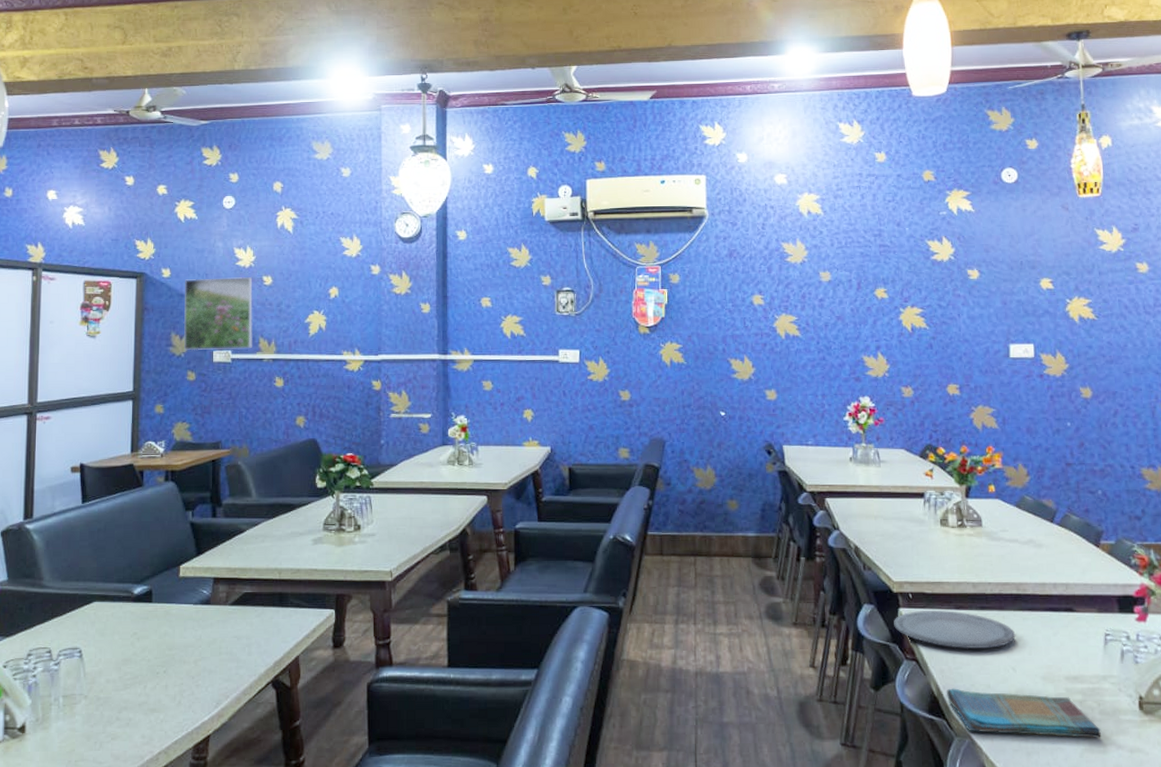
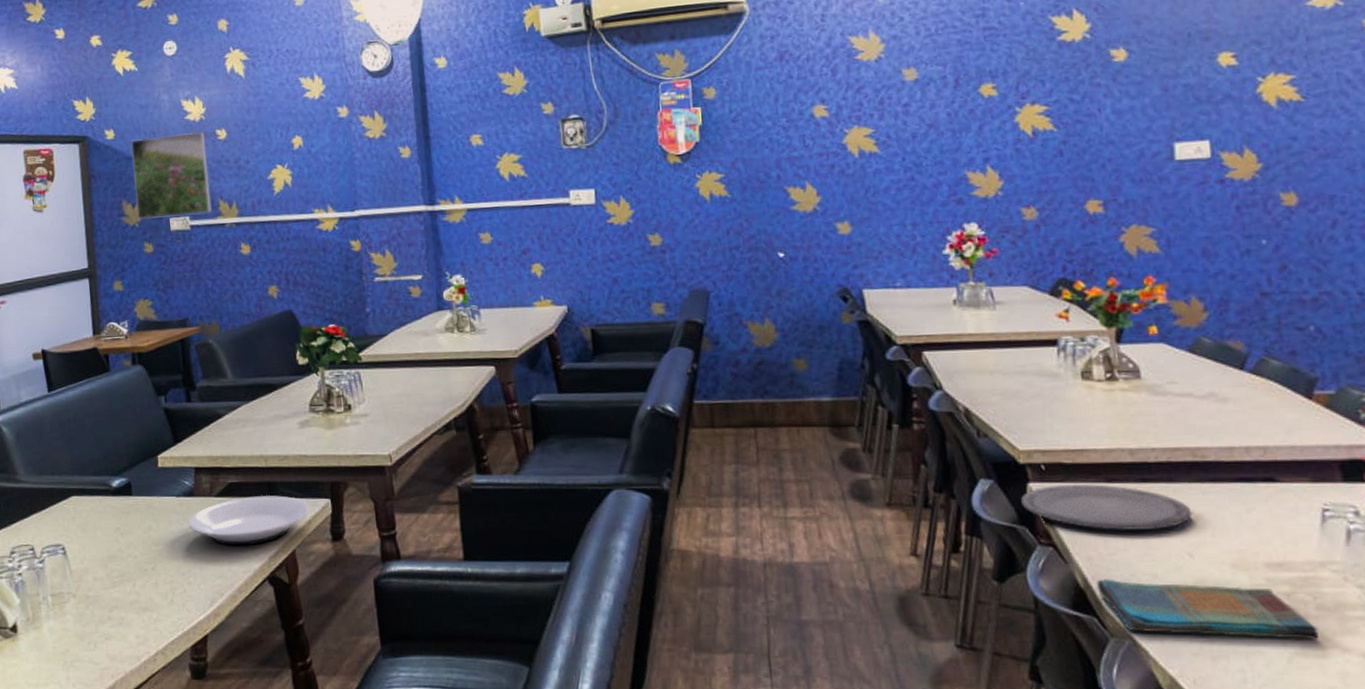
plate: none [203,605,316,652] -> present [188,495,310,546]

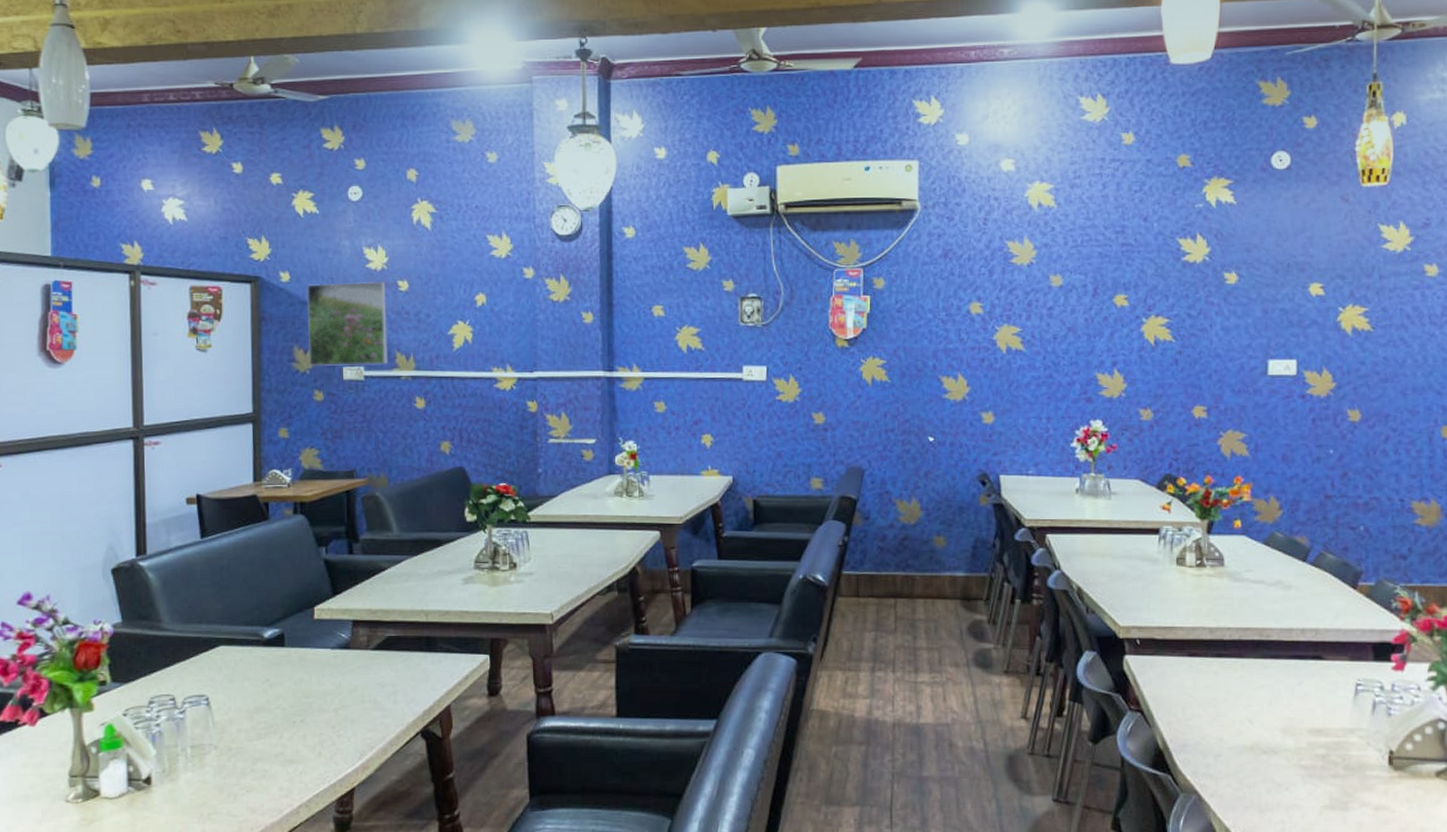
plate: present [188,495,310,546] -> none [342,650,468,700]
plate: present [1021,484,1193,530] -> none [1118,658,1255,699]
dish towel: present [1097,579,1319,639] -> none [1174,741,1344,795]

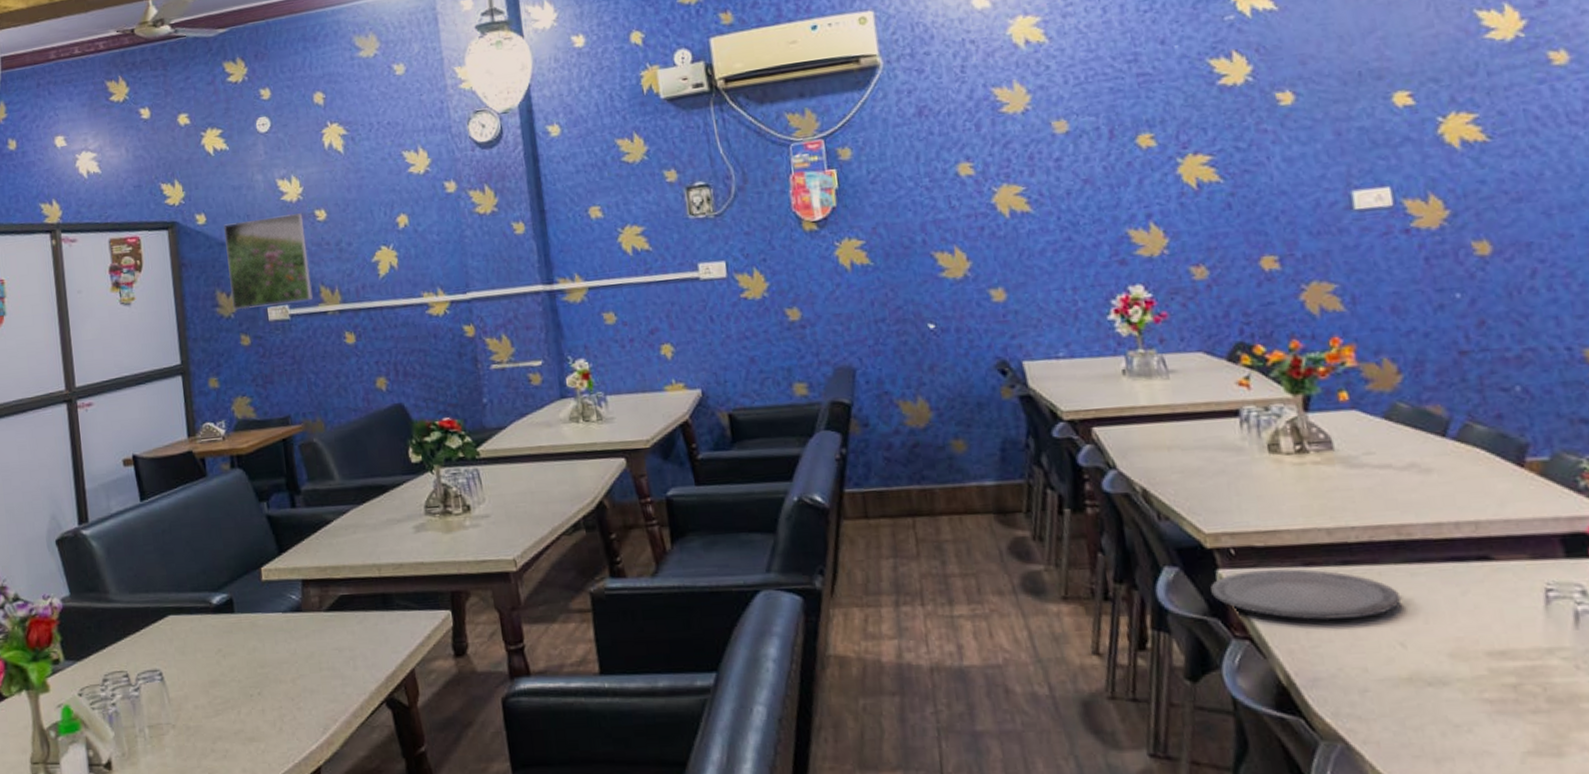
plate: none [1118,658,1255,699] -> present [1210,569,1402,620]

